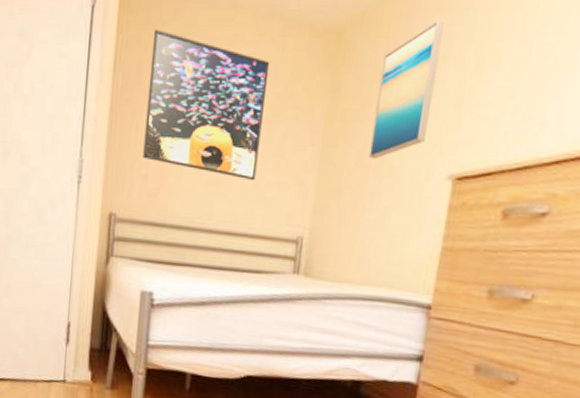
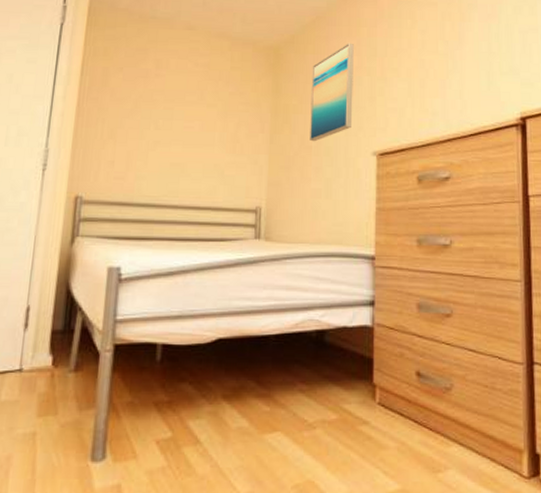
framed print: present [143,30,270,181] -> none [109,43,222,162]

